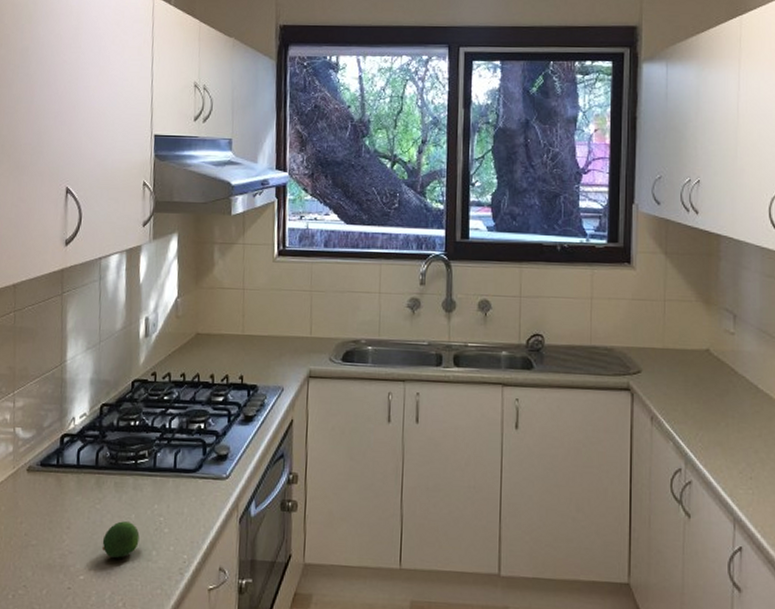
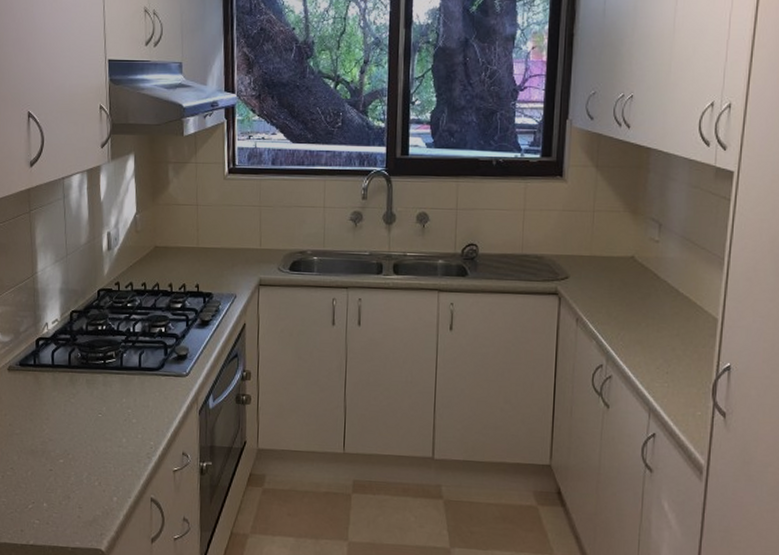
fruit: present [101,521,140,558] -> none [78,413,111,444]

